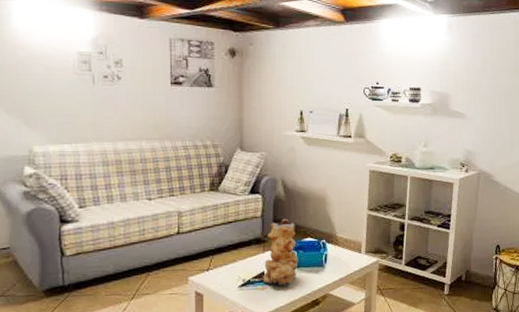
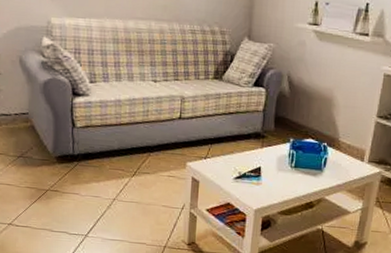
vase: present [263,218,298,285] -> none [259,115,297,184]

